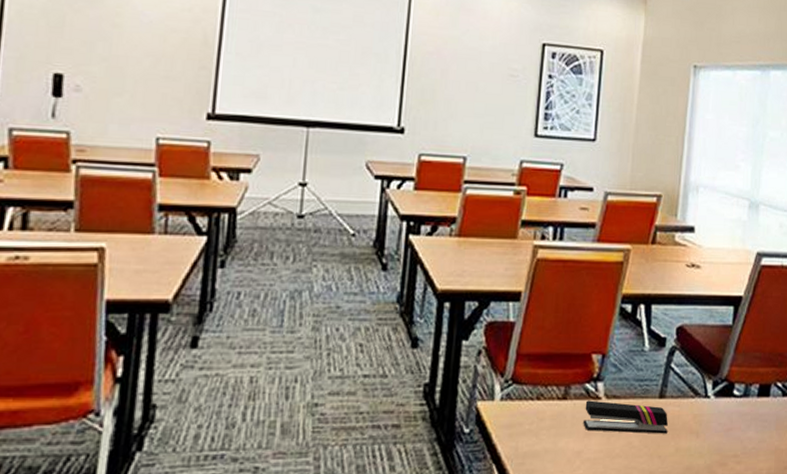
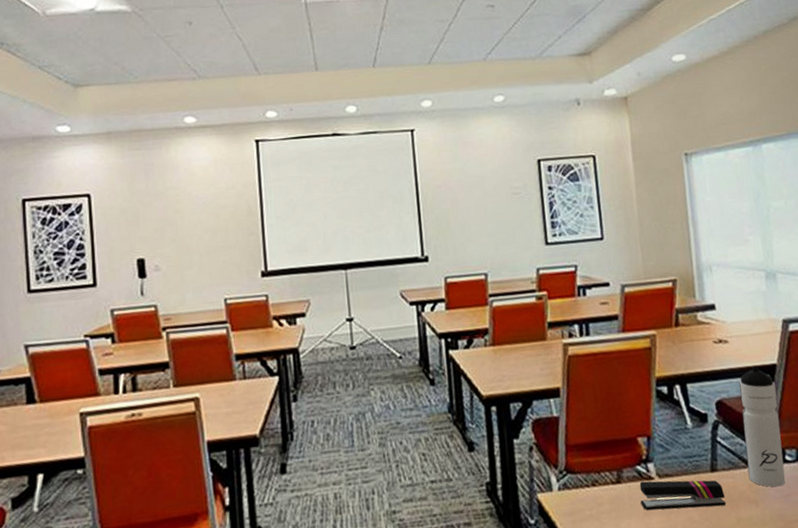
water bottle: none [694,295,738,420] -> present [739,366,786,487]

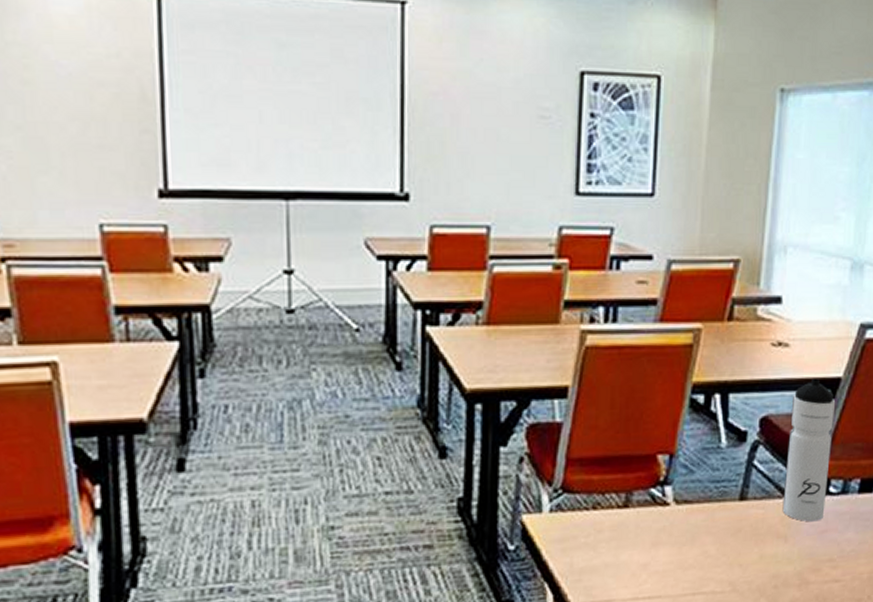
stapler: present [639,480,726,511] -> none [649,507,750,541]

